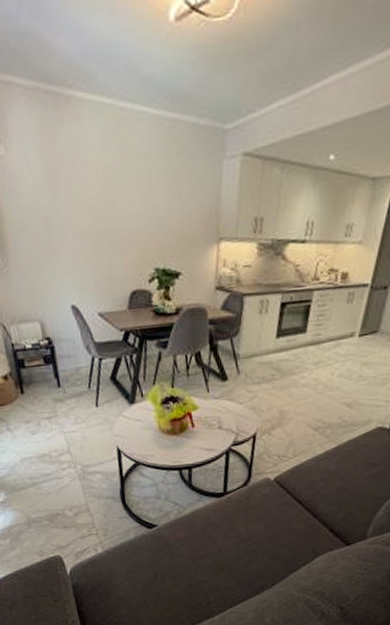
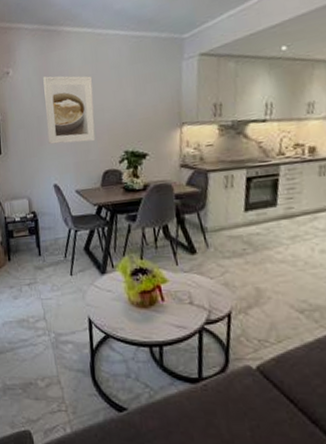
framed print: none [48,161,121,256] -> present [43,76,96,145]

